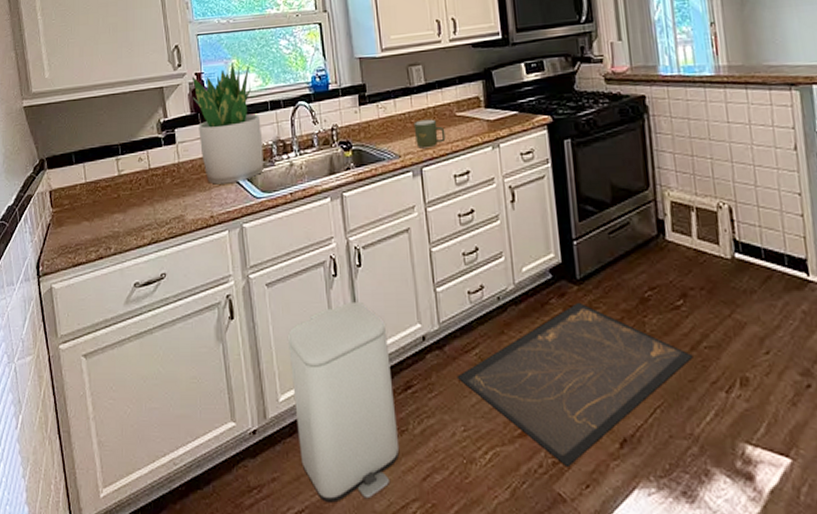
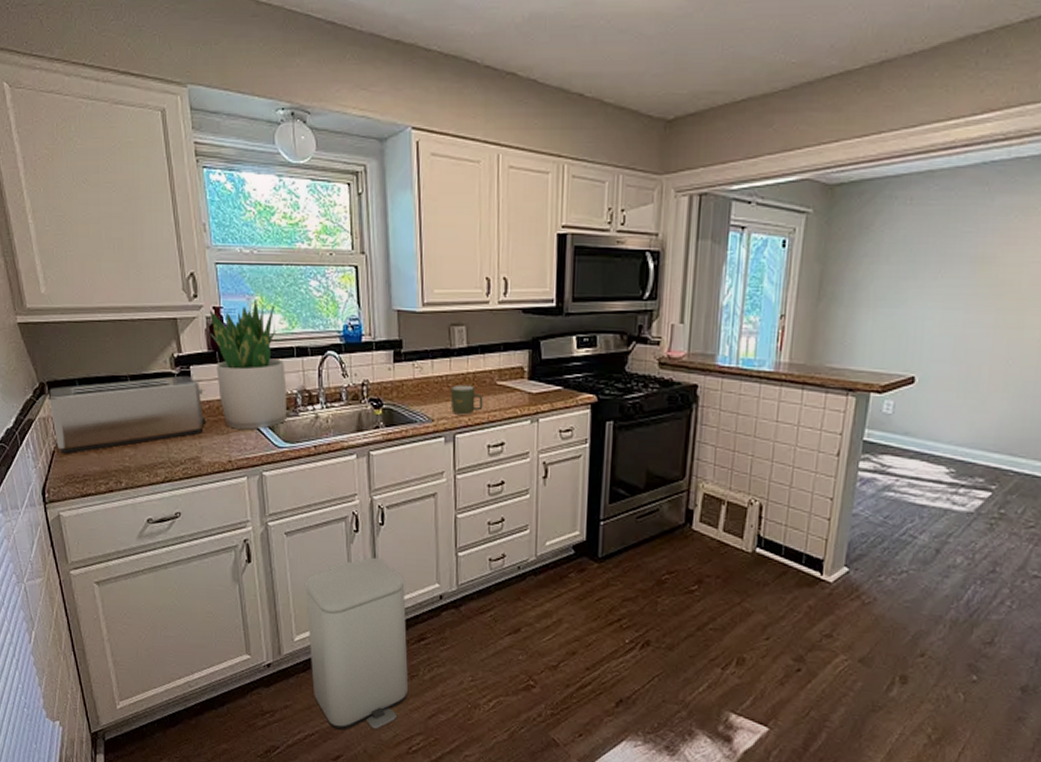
toaster: none [47,138,190,226] -> present [48,375,207,454]
doormat: present [456,303,693,466] -> none [469,579,698,718]

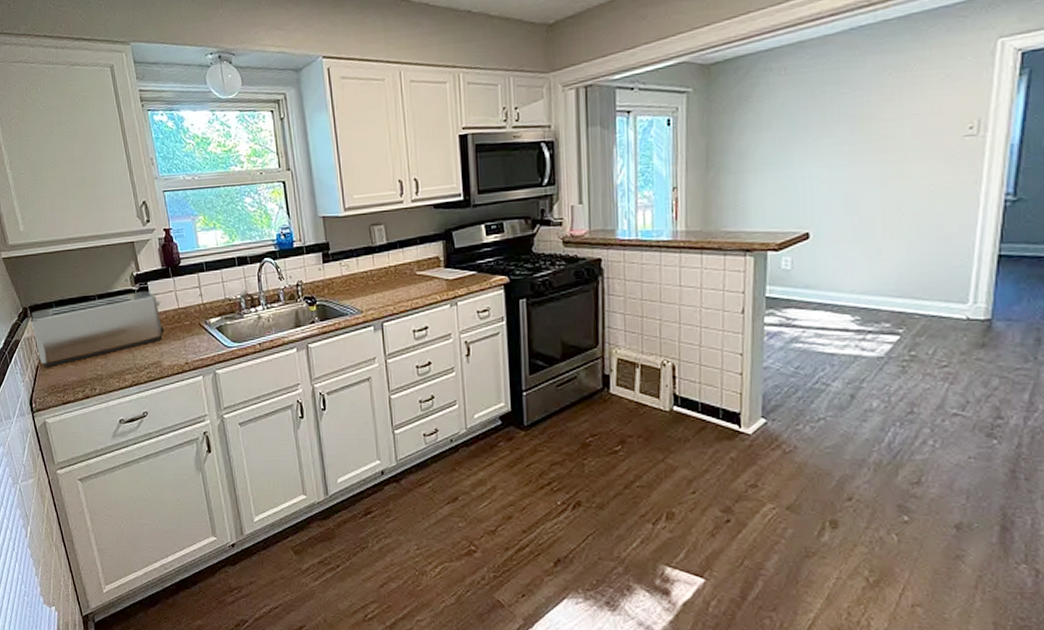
planter: present [209,300,287,430] -> none [160,219,233,334]
pedal bin: present [304,557,409,730] -> none [259,440,360,602]
mug: present [450,384,483,415] -> none [375,277,406,305]

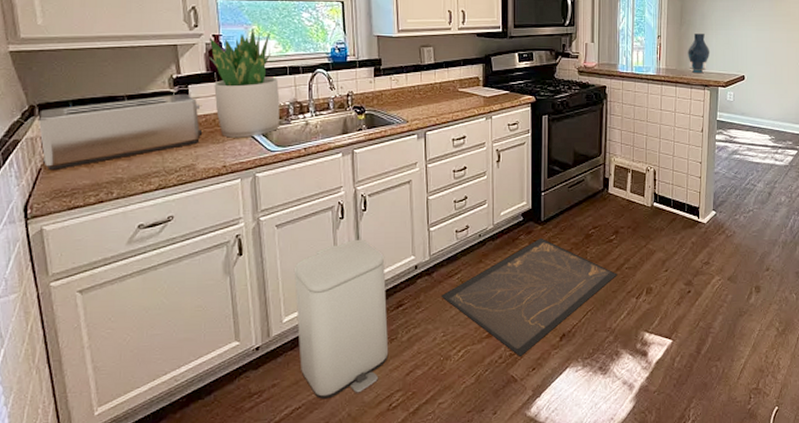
planter: none [160,219,233,334] -> present [209,29,280,138]
pedal bin: none [259,440,360,602] -> present [293,239,389,399]
doormat: none [411,447,626,580] -> present [441,239,617,356]
vase: none [718,179,754,235] -> present [688,34,710,74]

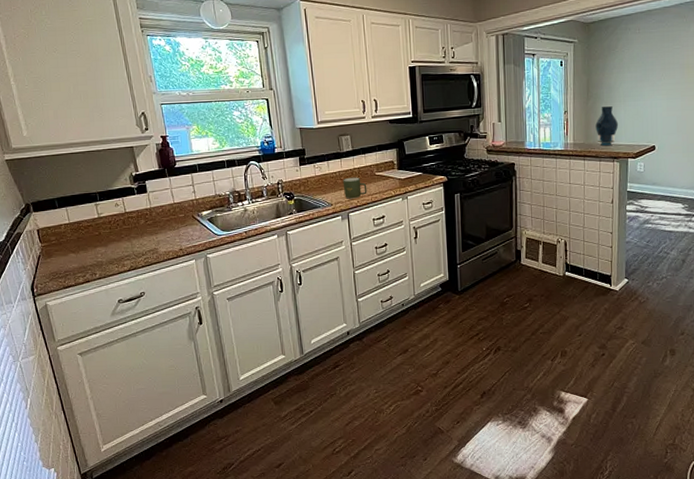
toaster: present [38,93,203,171] -> none [32,188,161,257]
planter: present [209,29,280,138] -> none [158,128,223,225]
pedal bin: present [293,239,389,399] -> none [245,309,330,444]
mug: none [421,92,448,116] -> present [343,177,367,199]
doormat: present [441,239,617,356] -> none [371,307,533,411]

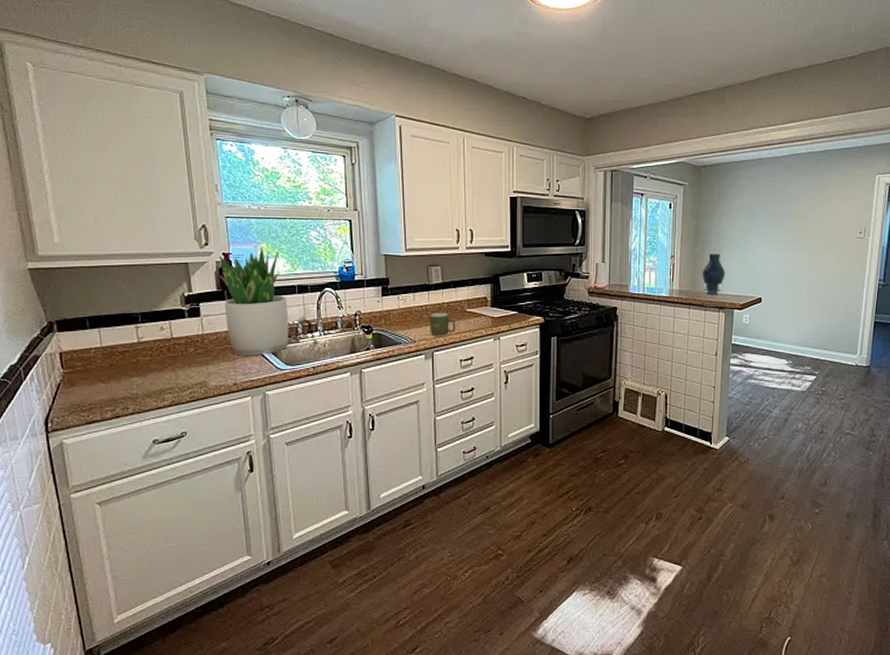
planter: none [158,128,223,225] -> present [219,247,289,356]

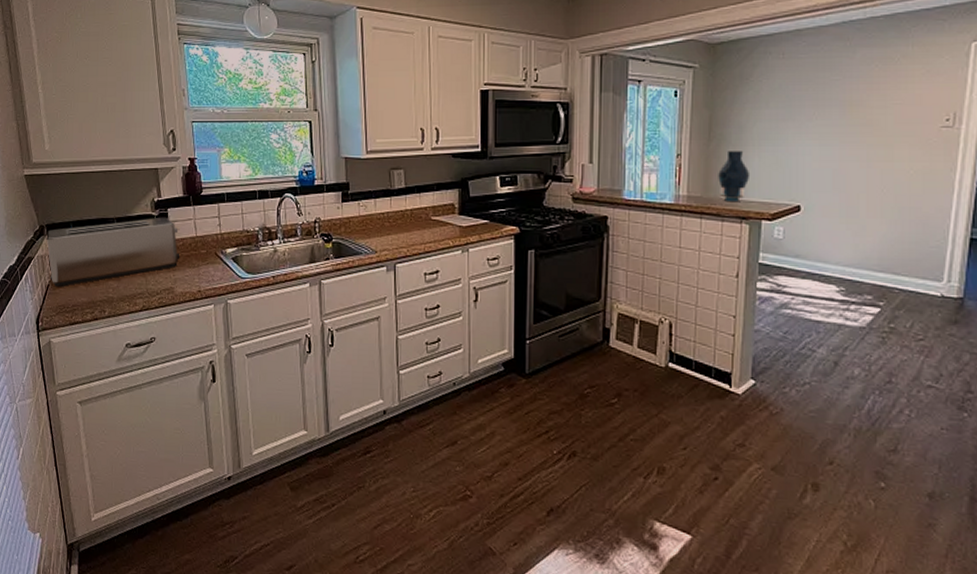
toaster: none [56,311,214,386] -> present [46,217,180,287]
planter: present [219,247,289,356] -> none [185,151,250,263]
mug: present [429,312,456,336] -> none [391,220,420,247]

